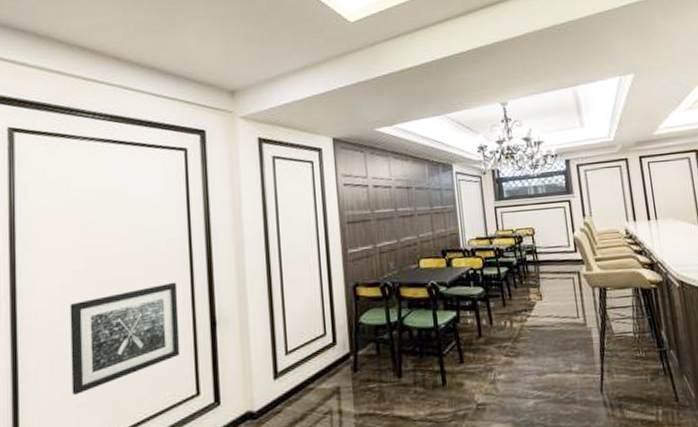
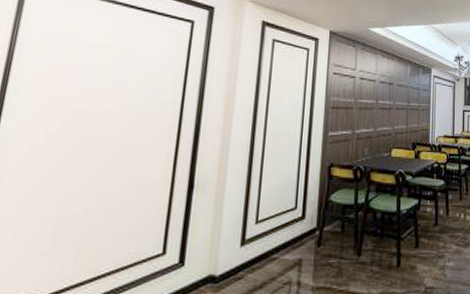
wall art: present [70,282,180,395] -> none [35,142,163,242]

